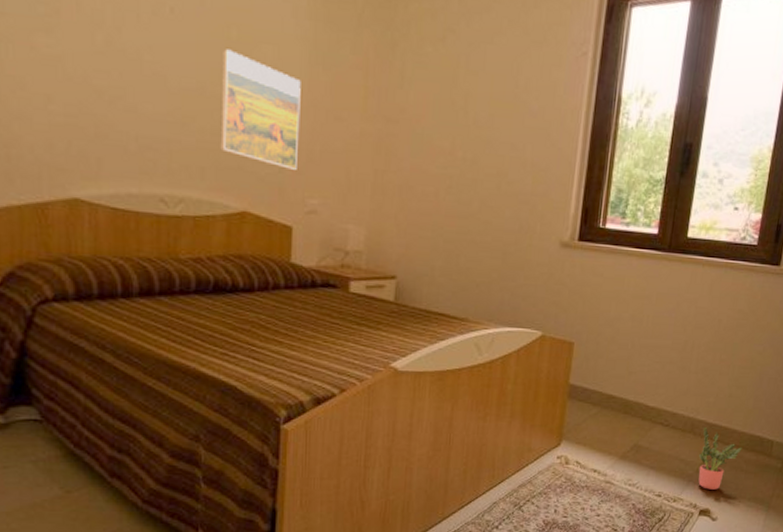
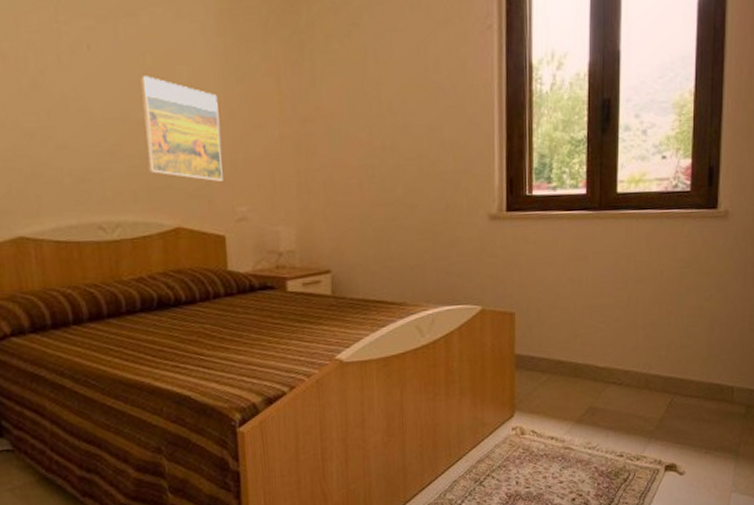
potted plant: present [698,426,742,490] -> none [658,380,702,444]

